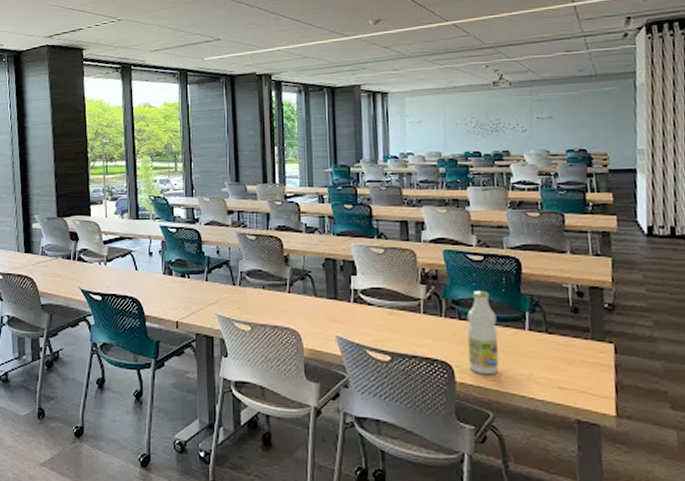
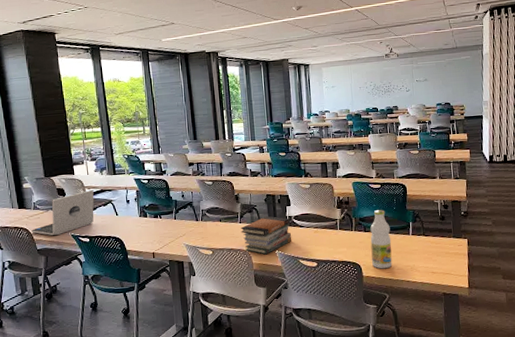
laptop: none [36,236,112,290] -> present [31,190,94,236]
book stack: none [289,286,358,338] -> present [240,216,292,255]

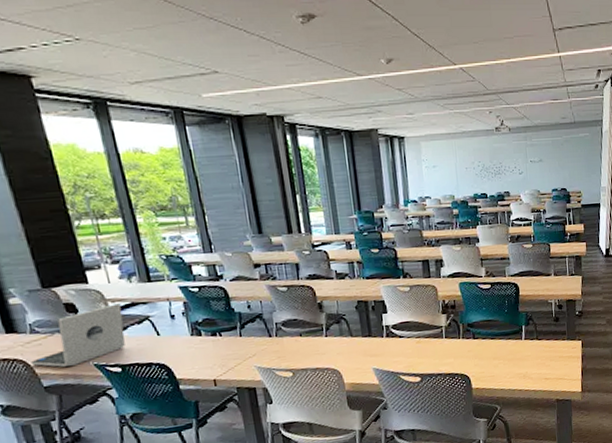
book stack: present [240,216,292,255] -> none [327,326,391,373]
bottle: present [370,210,393,269] -> none [479,313,504,379]

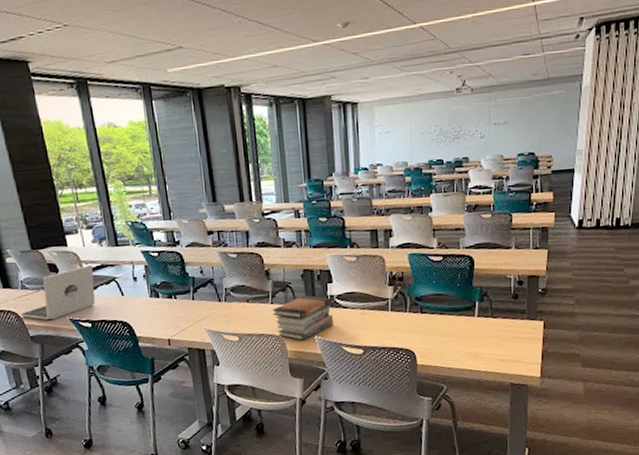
book stack: none [327,326,391,373] -> present [272,295,334,341]

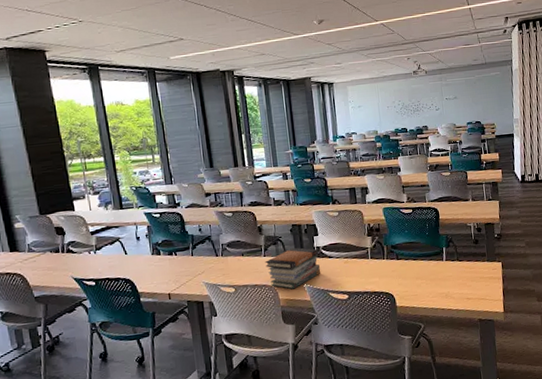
laptop: present [20,265,95,321] -> none [26,227,100,281]

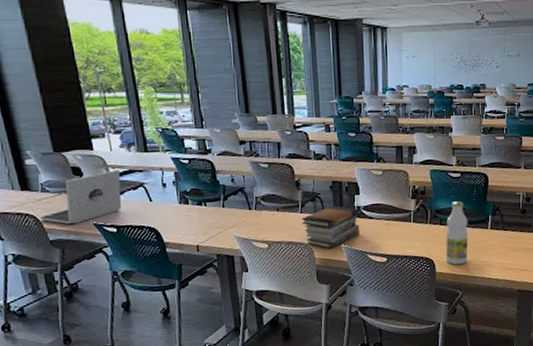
laptop: none [26,227,100,281] -> present [39,170,122,225]
bottle: none [402,236,427,298] -> present [446,201,468,265]

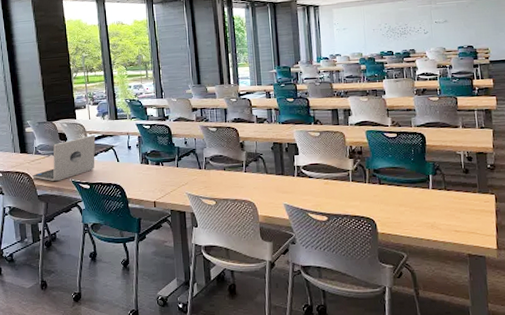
book stack: present [301,205,360,249] -> none [245,165,301,207]
bottle: present [446,201,468,265] -> none [385,161,411,226]

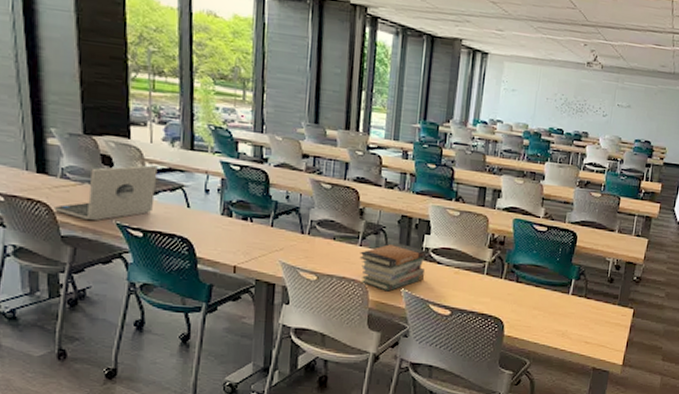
book stack: none [245,165,301,207] -> present [359,242,427,292]

